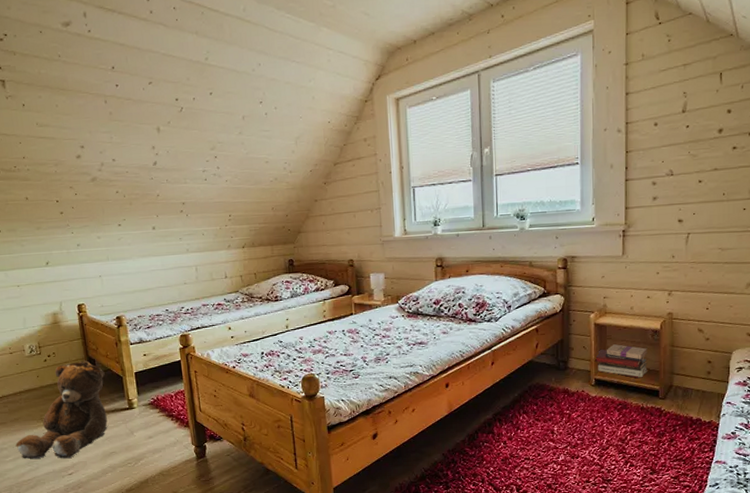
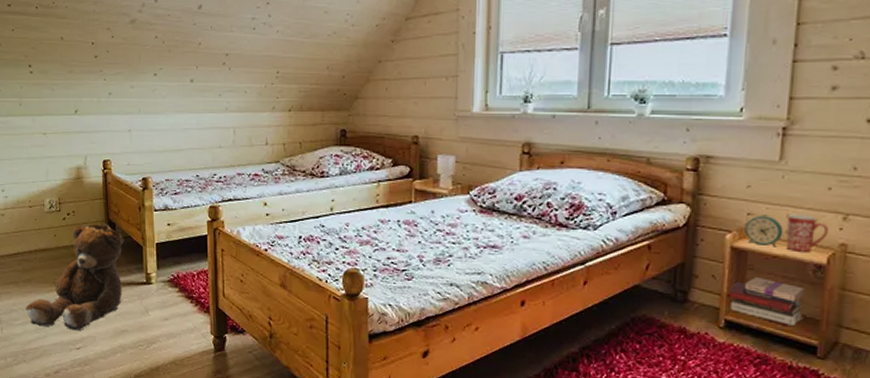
alarm clock: none [603,296,629,321] -> present [744,214,783,247]
mug: none [631,294,659,322] -> present [786,213,828,252]

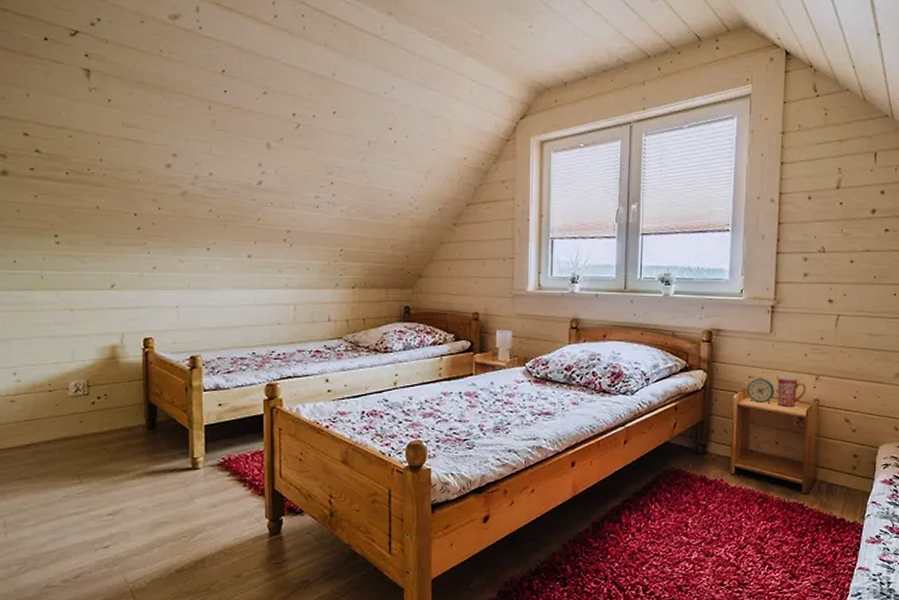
teddy bear: present [22,223,124,331] -> none [35,406,167,527]
books: present [724,277,805,327] -> none [734,430,792,469]

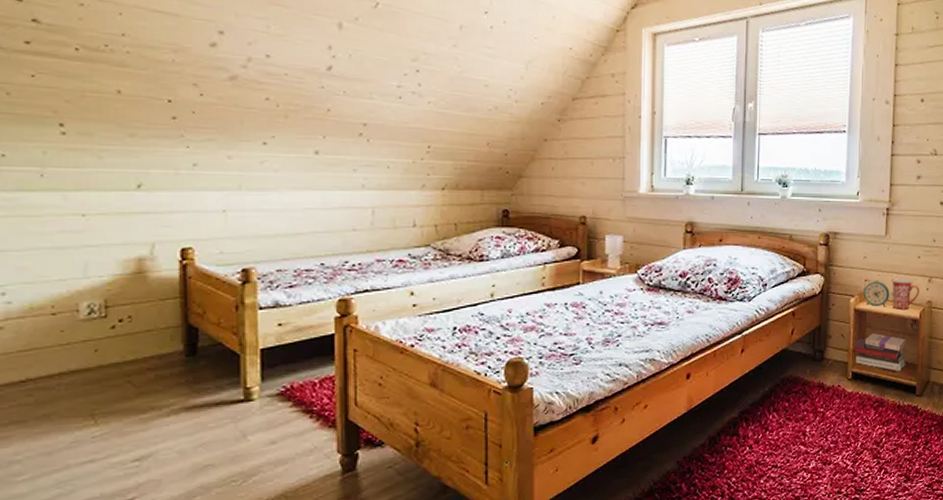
books: none [734,430,792,469] -> present [851,333,906,373]

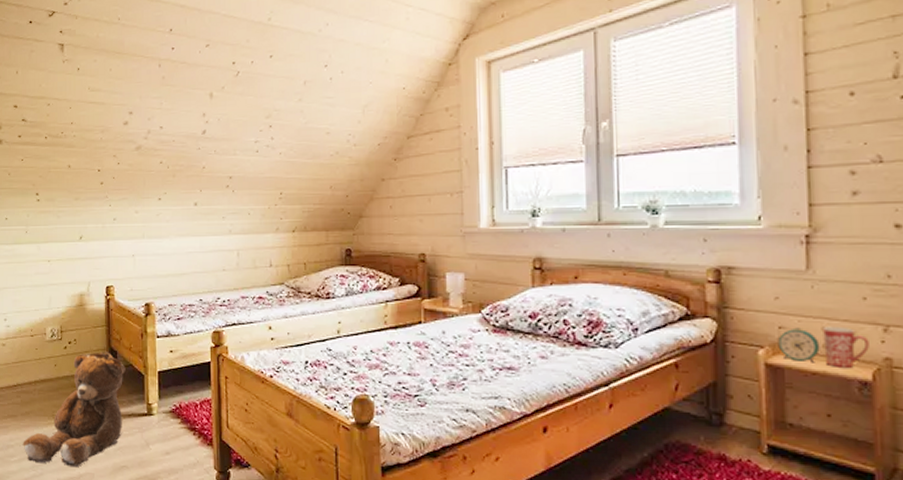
teddy bear: none [32,329,212,478] -> present [19,352,126,468]
books: present [851,333,906,373] -> none [764,396,854,452]

